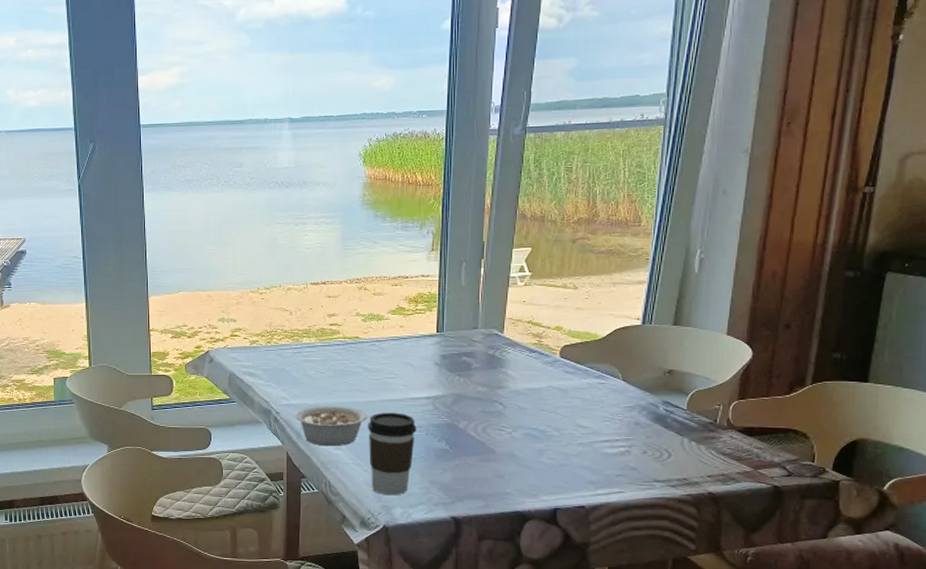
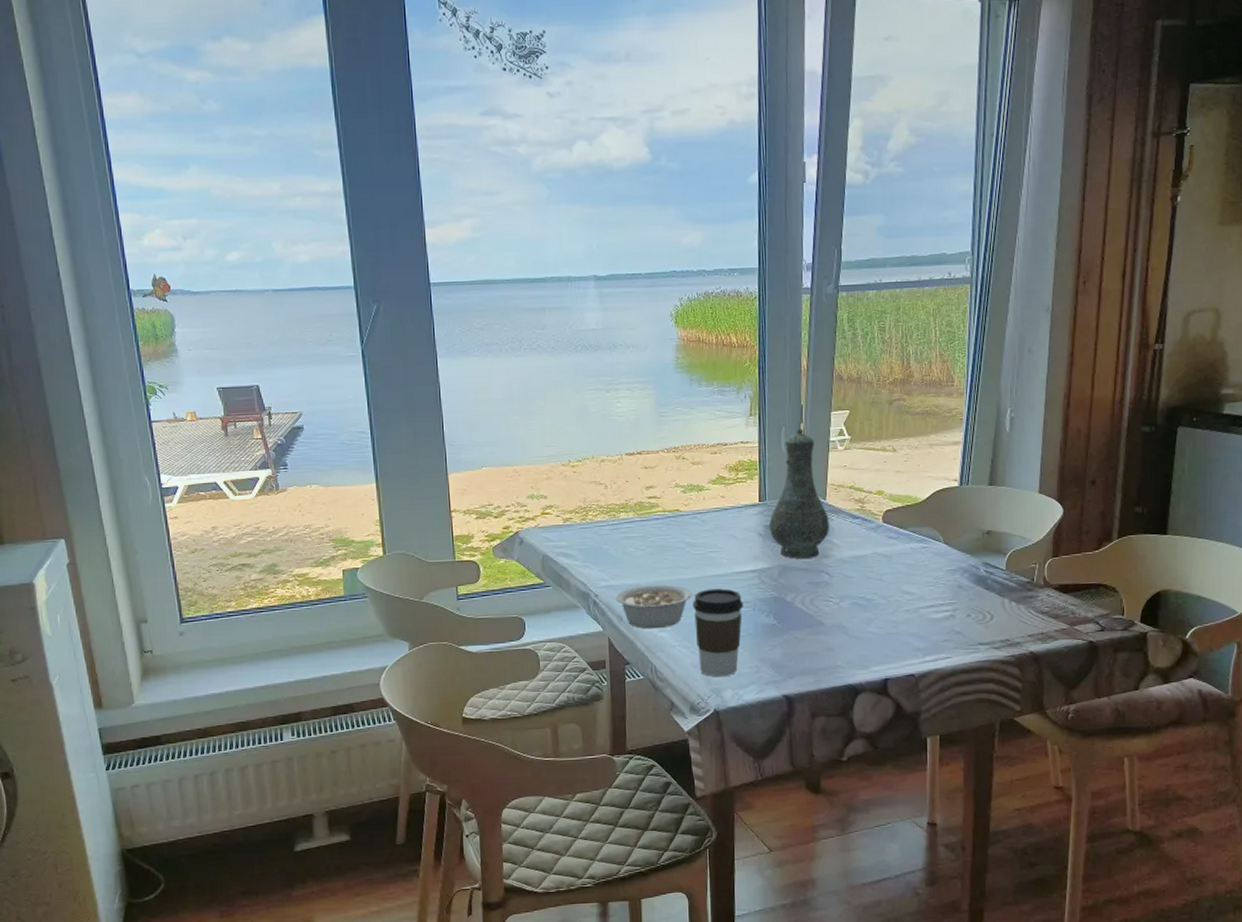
vase: none [446,263,505,388] -> present [769,428,829,559]

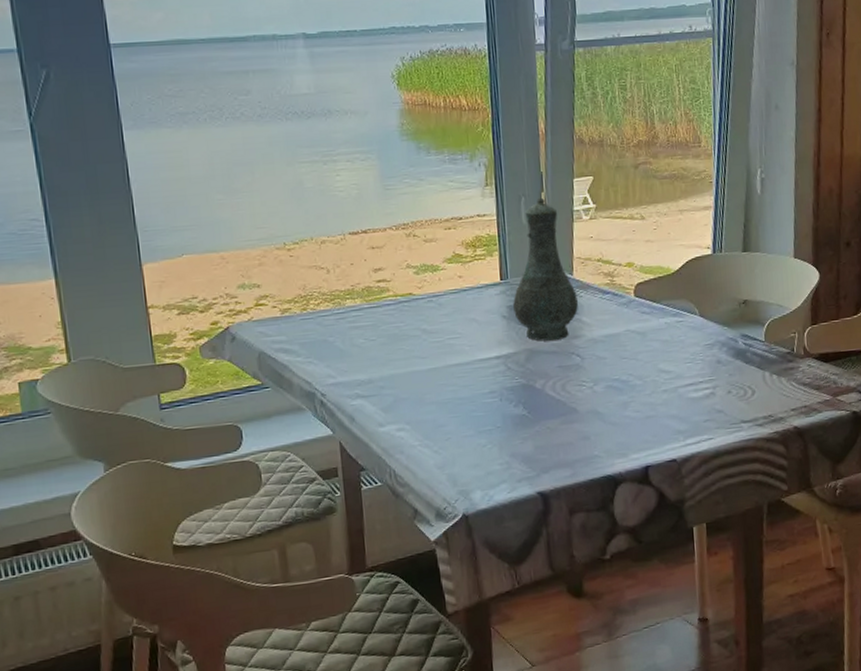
legume: present [615,584,696,629] -> none [345,377,436,429]
coffee cup: present [693,588,743,677] -> none [433,378,489,478]

